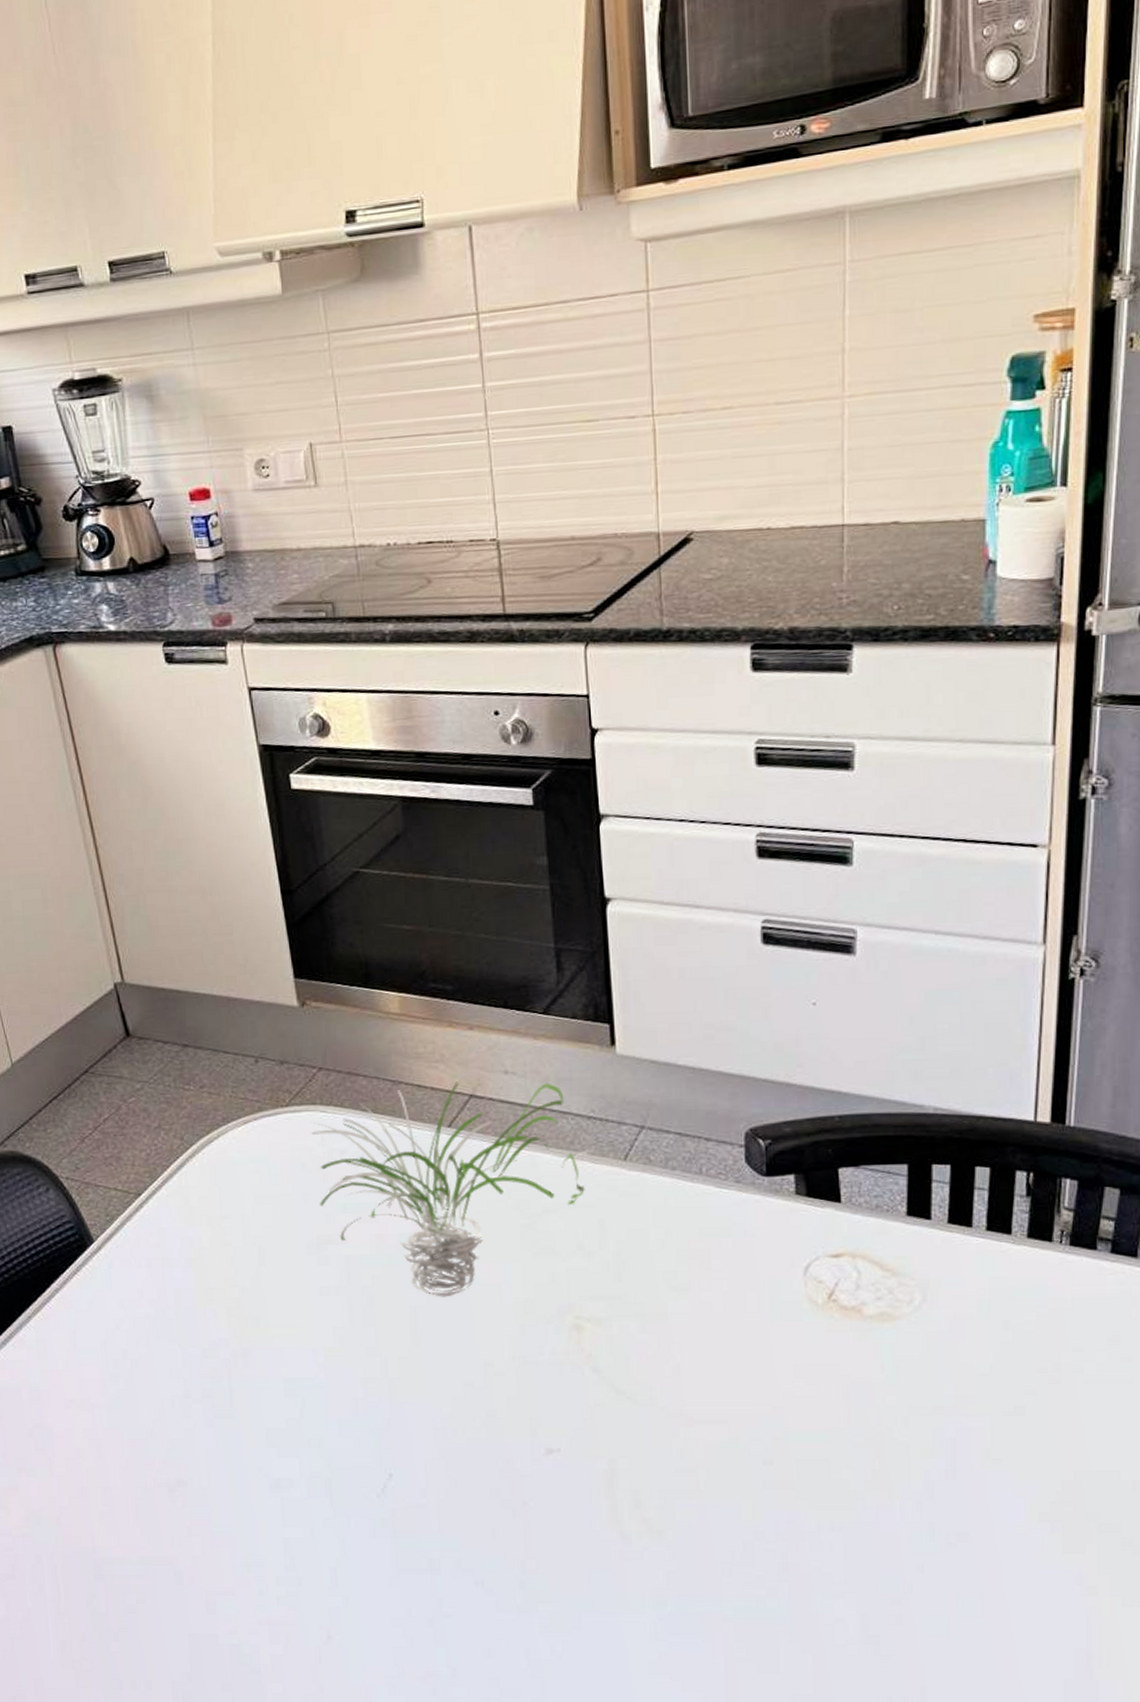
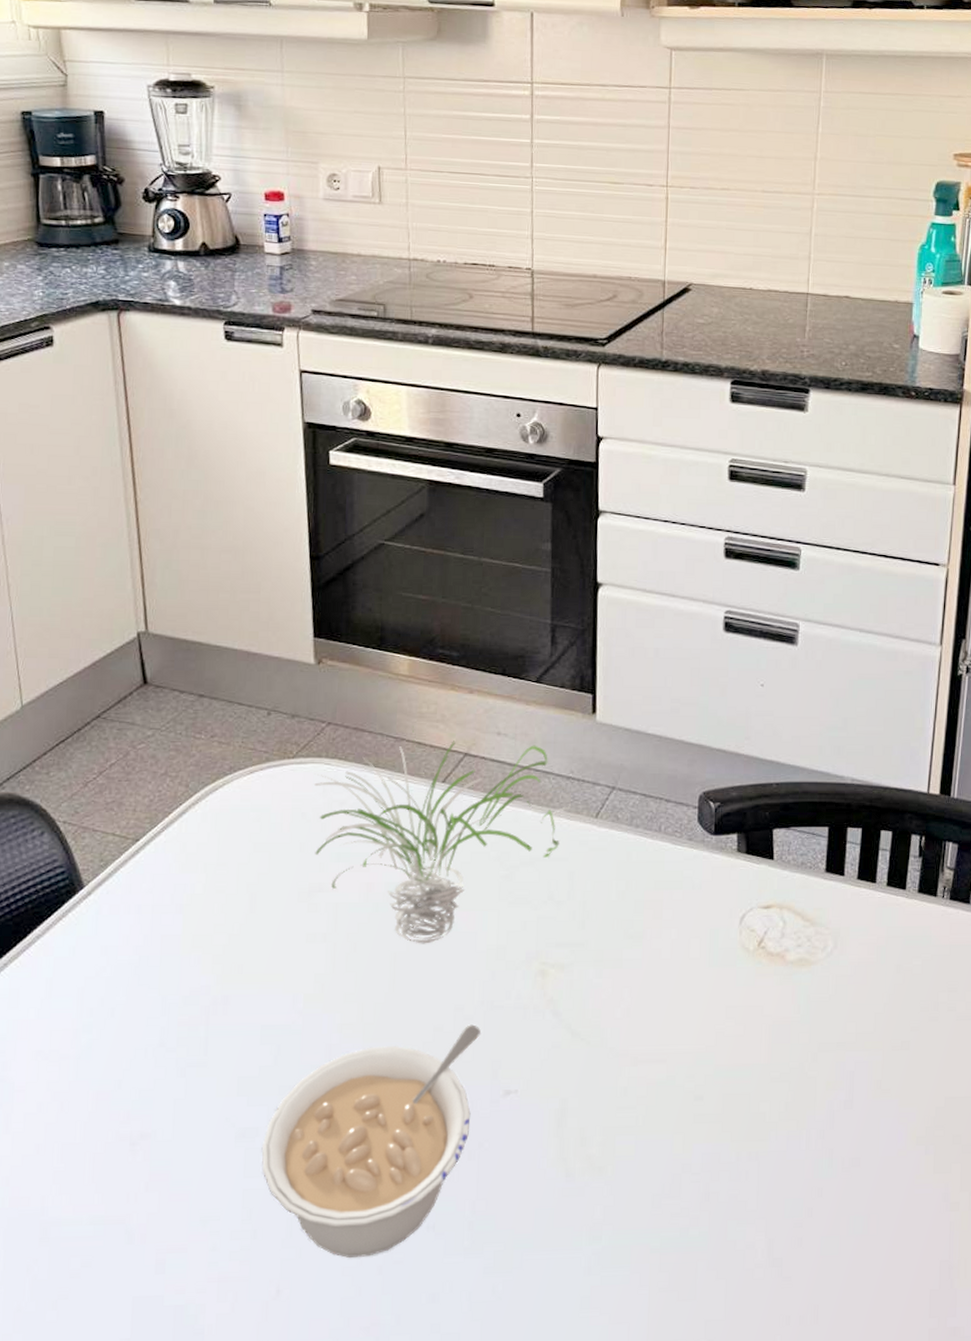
legume: none [297,1380,514,1609] -> present [261,1024,481,1258]

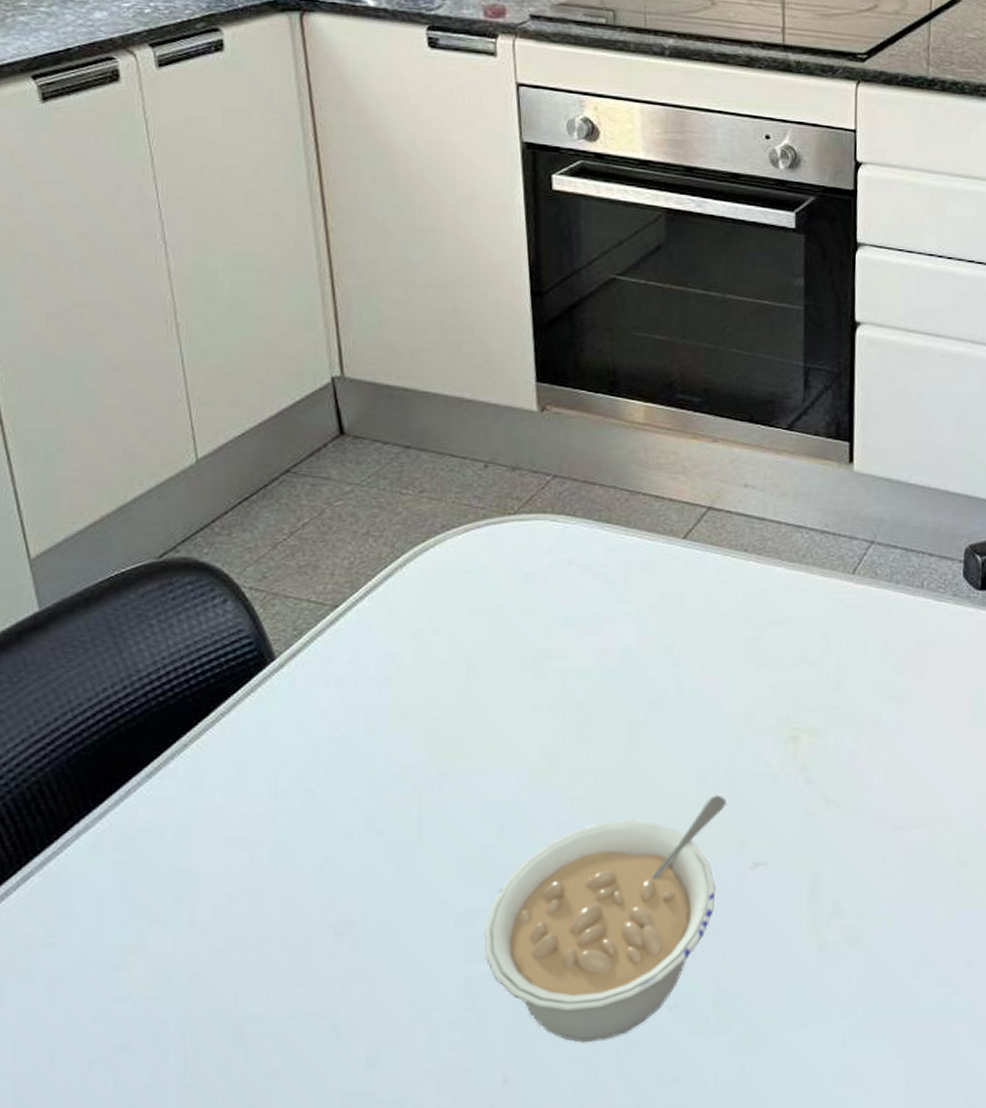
plant: present [314,725,571,944] -> none [539,477,825,712]

